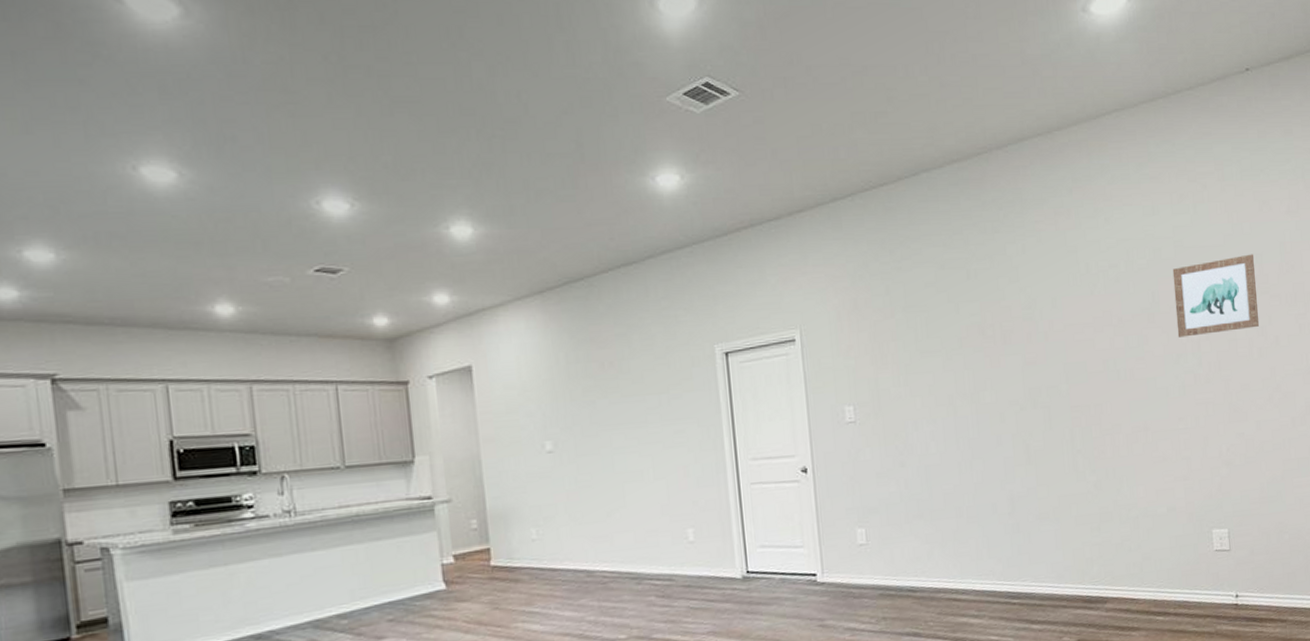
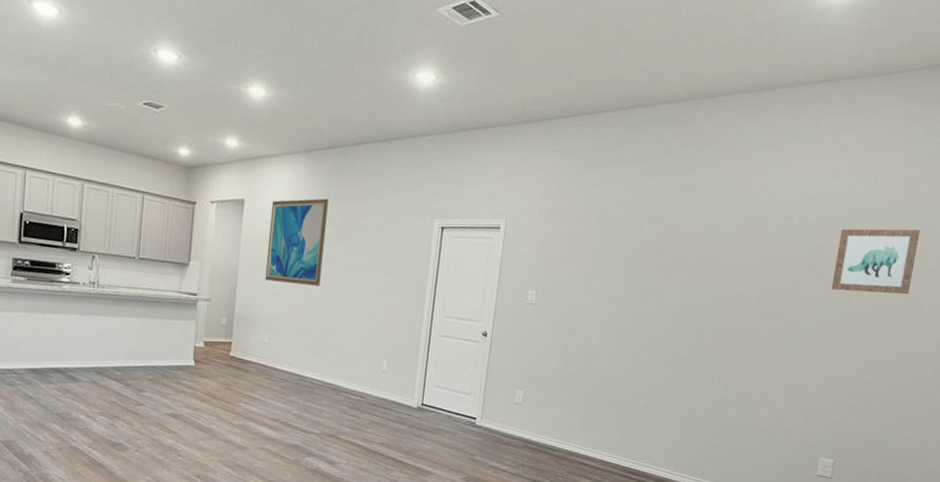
wall art: none [507,345,590,461] -> present [264,198,329,286]

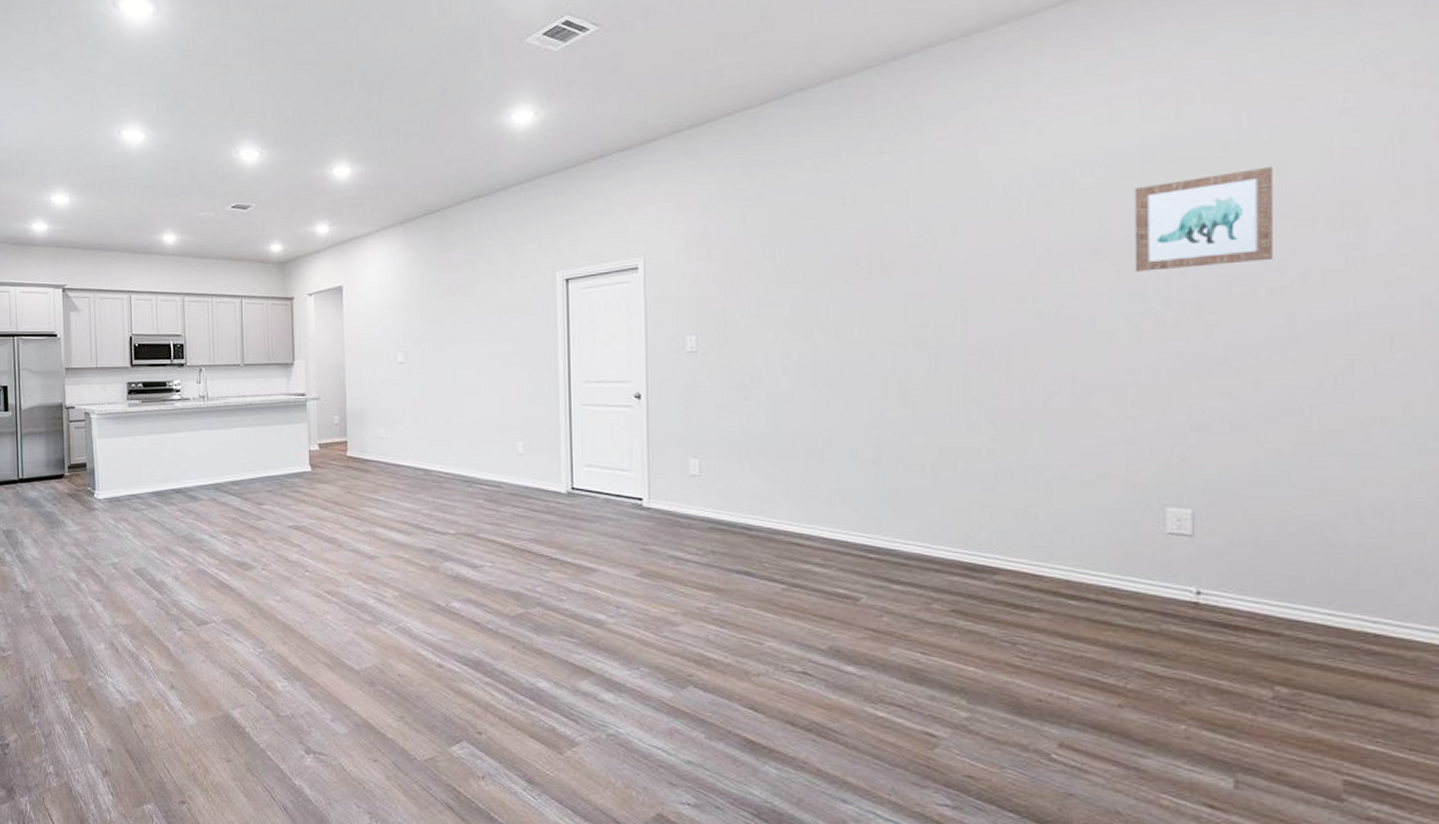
wall art: present [264,198,329,286] -> none [371,270,434,369]

